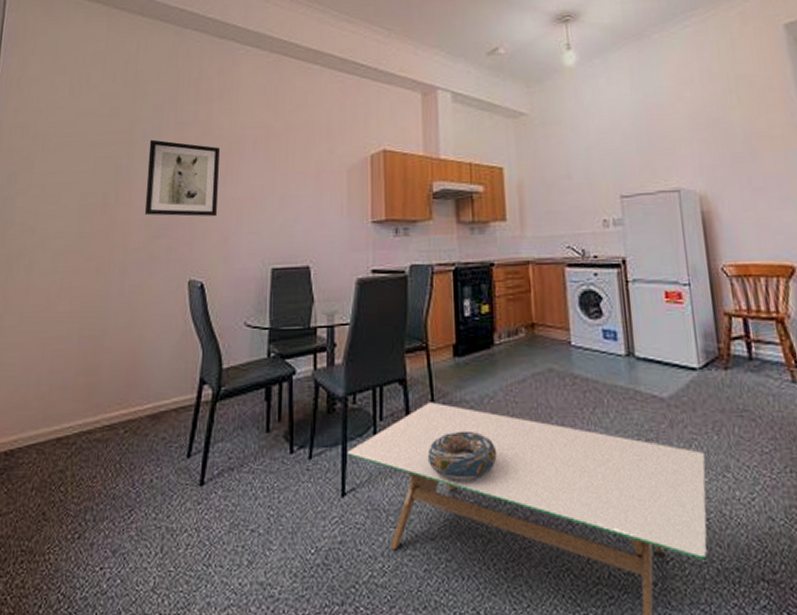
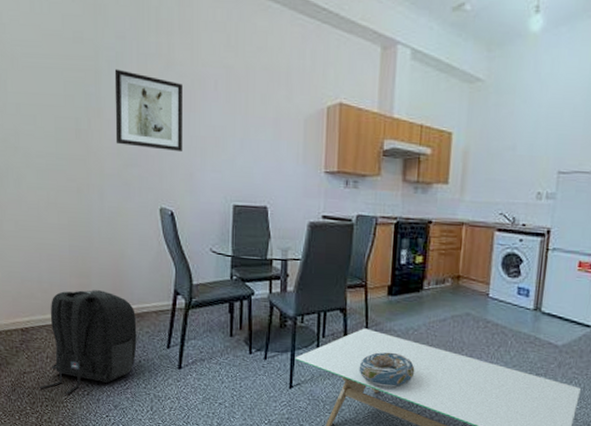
backpack: none [16,389,152,541] -> present [40,290,138,394]

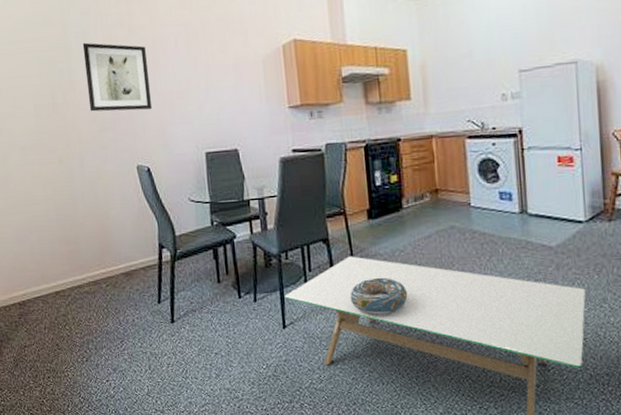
backpack: present [40,290,138,394] -> none [40,254,130,363]

